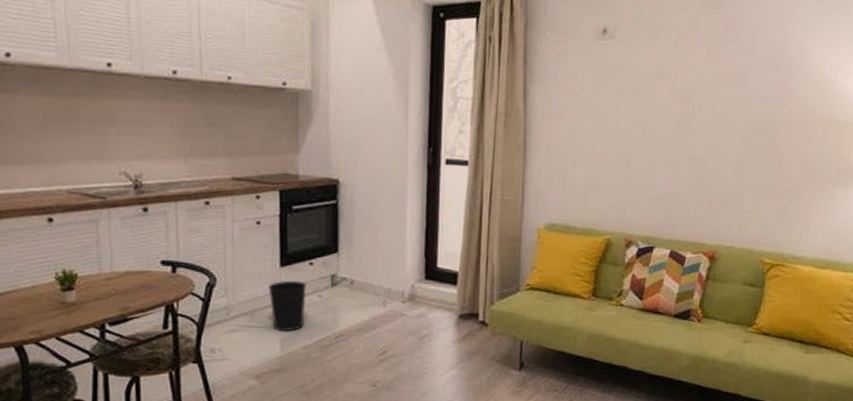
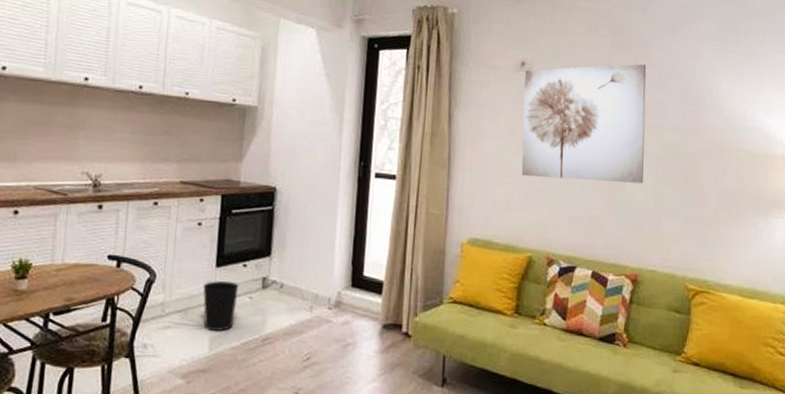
wall art: none [601,27,736,159] -> present [521,63,646,184]

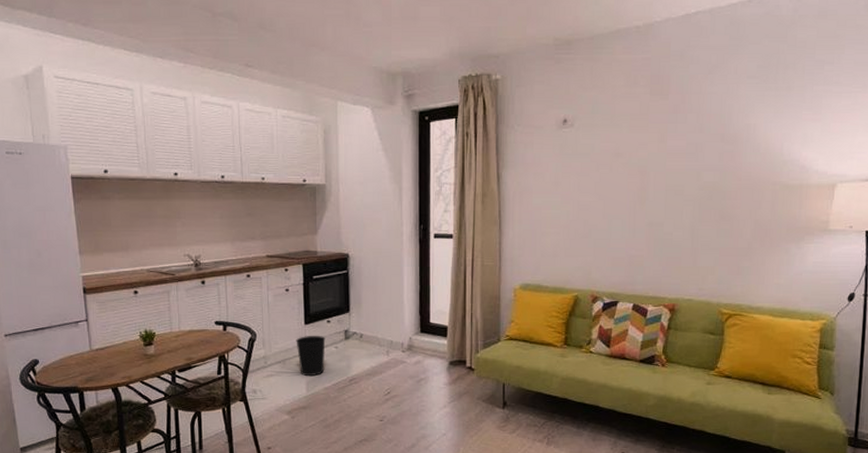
wall art: present [521,63,646,184] -> none [566,109,684,225]

